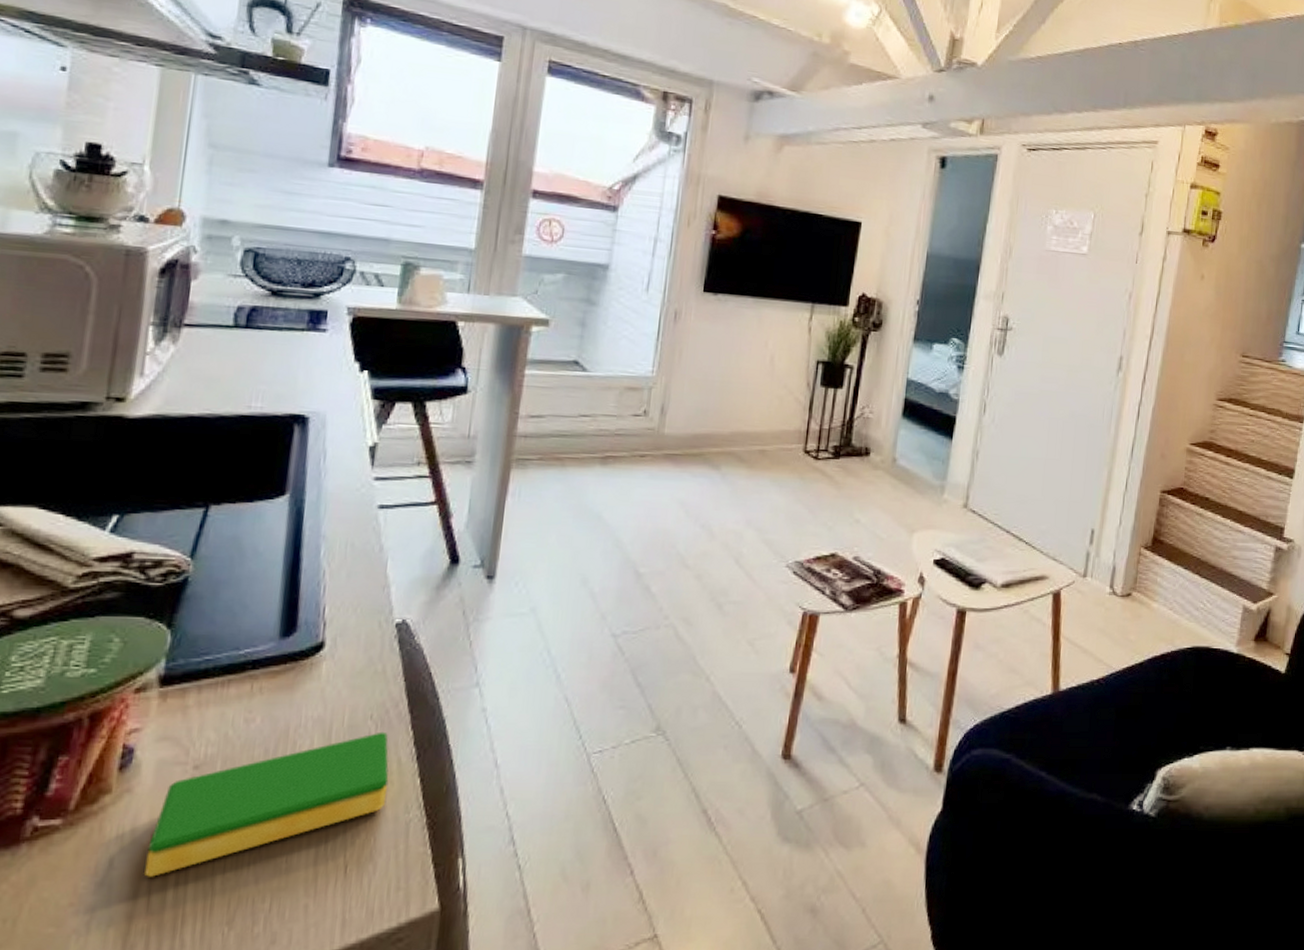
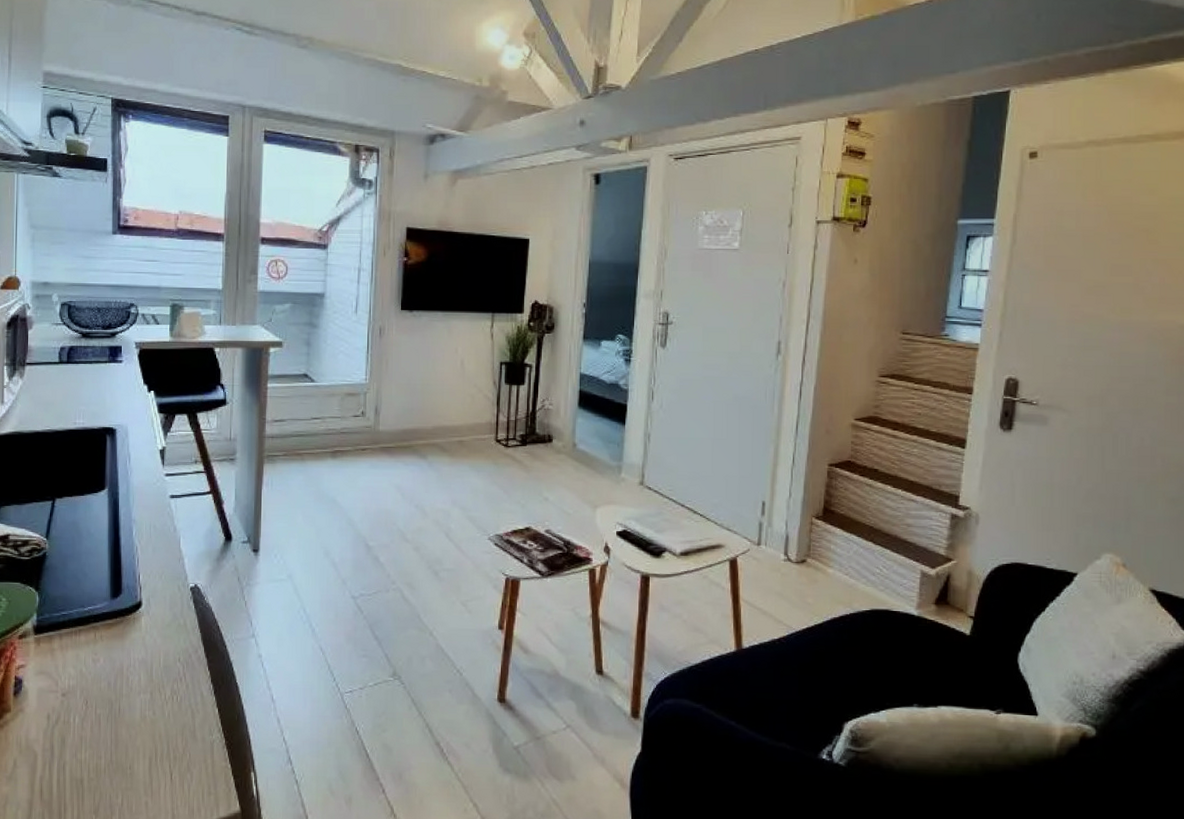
dish sponge: present [144,731,389,877] -> none [37,671,196,775]

